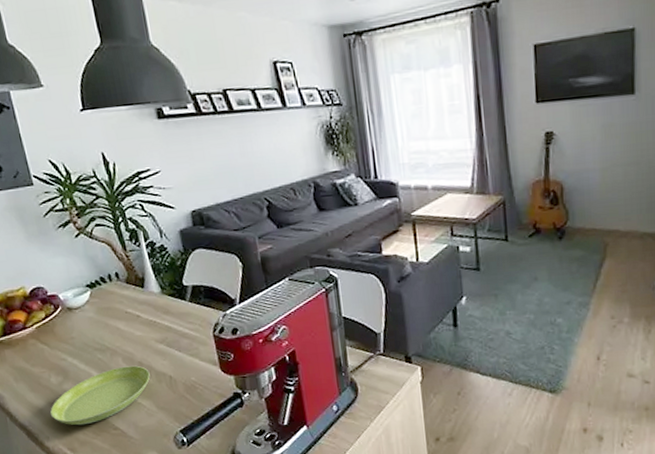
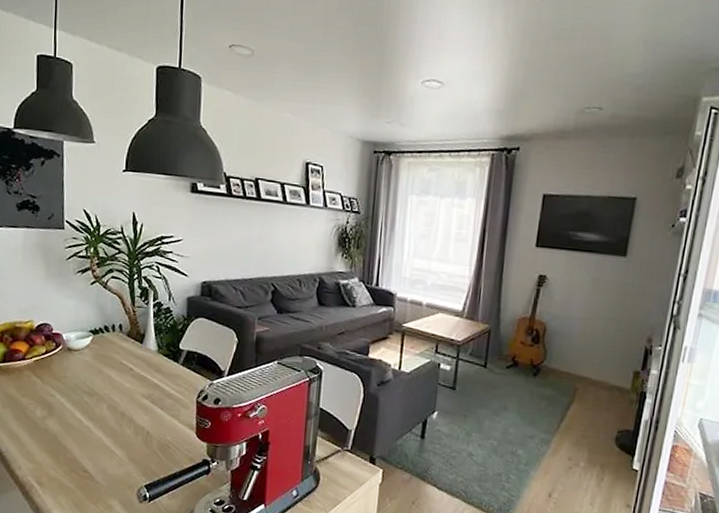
saucer: present [50,365,150,426] -> none [28,413,129,462]

